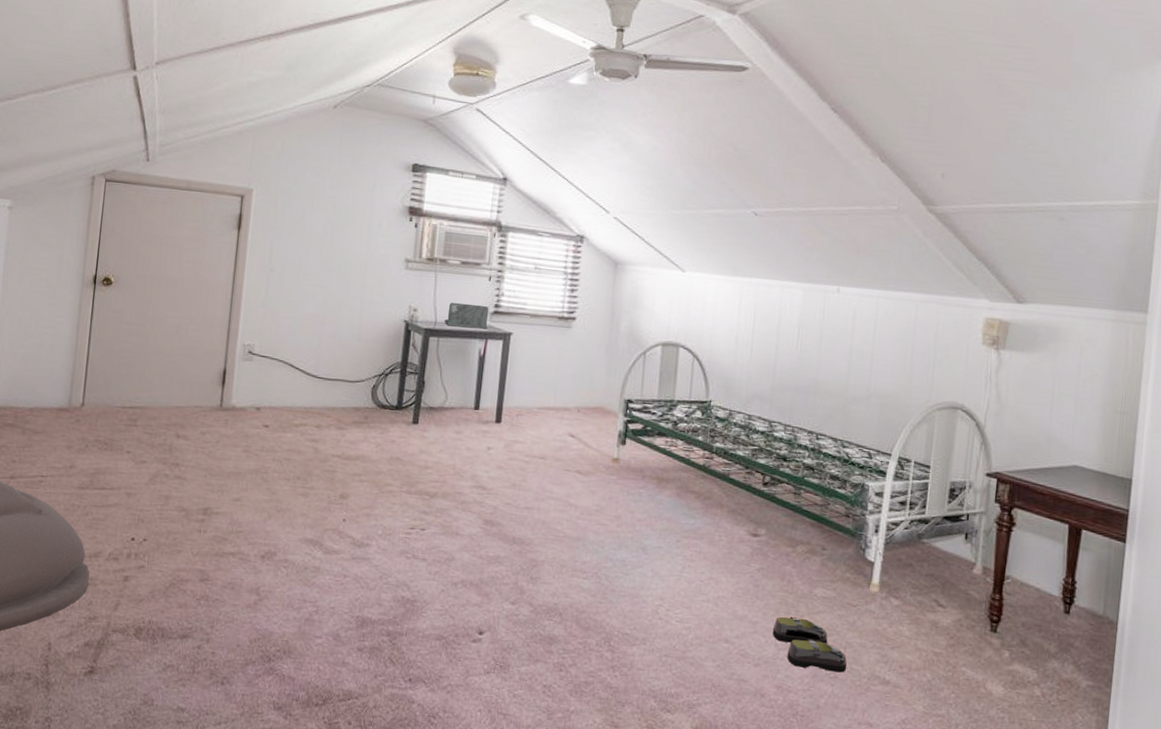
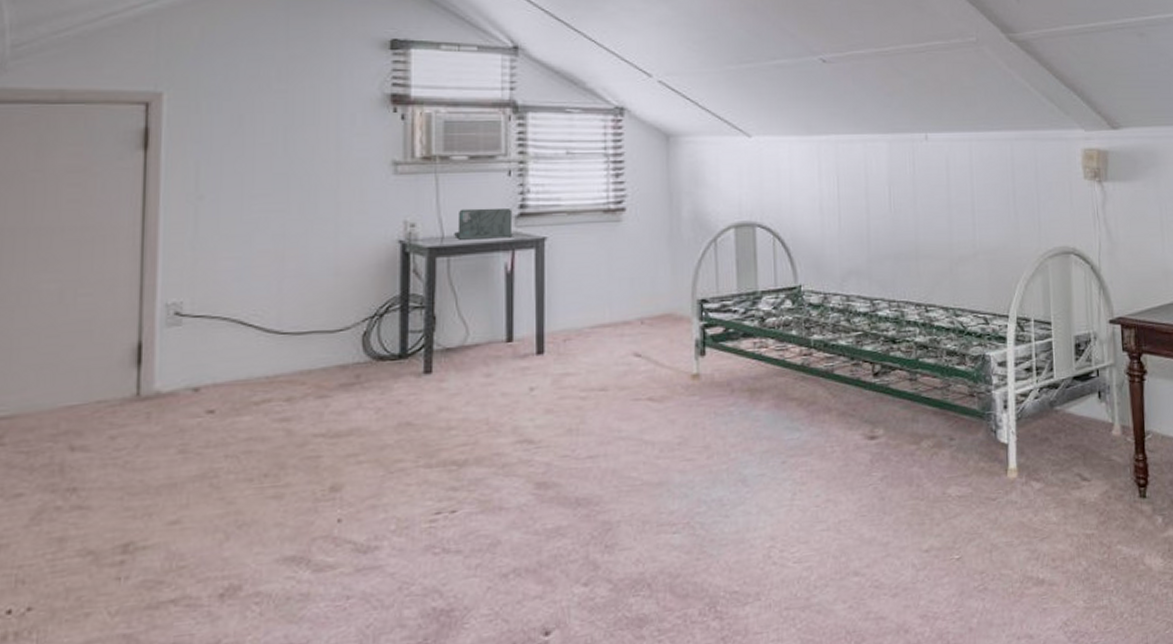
slippers: present [772,616,847,673] -> none [907,526,996,587]

